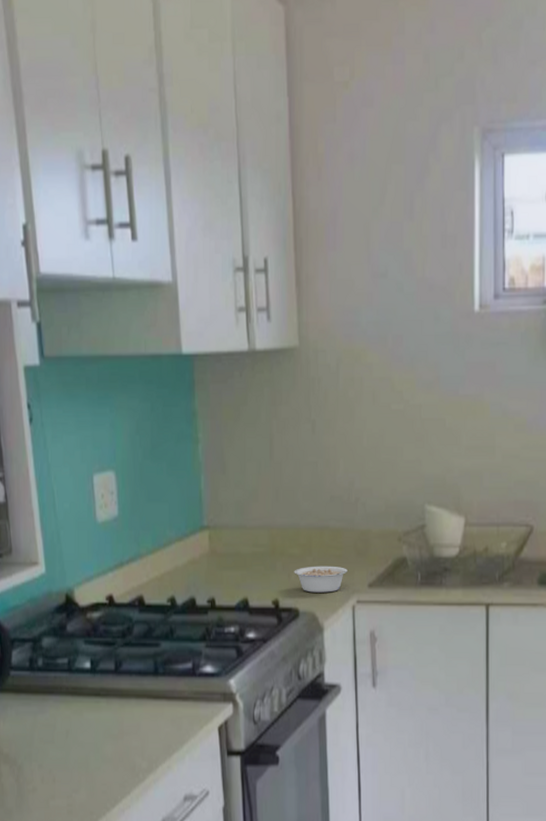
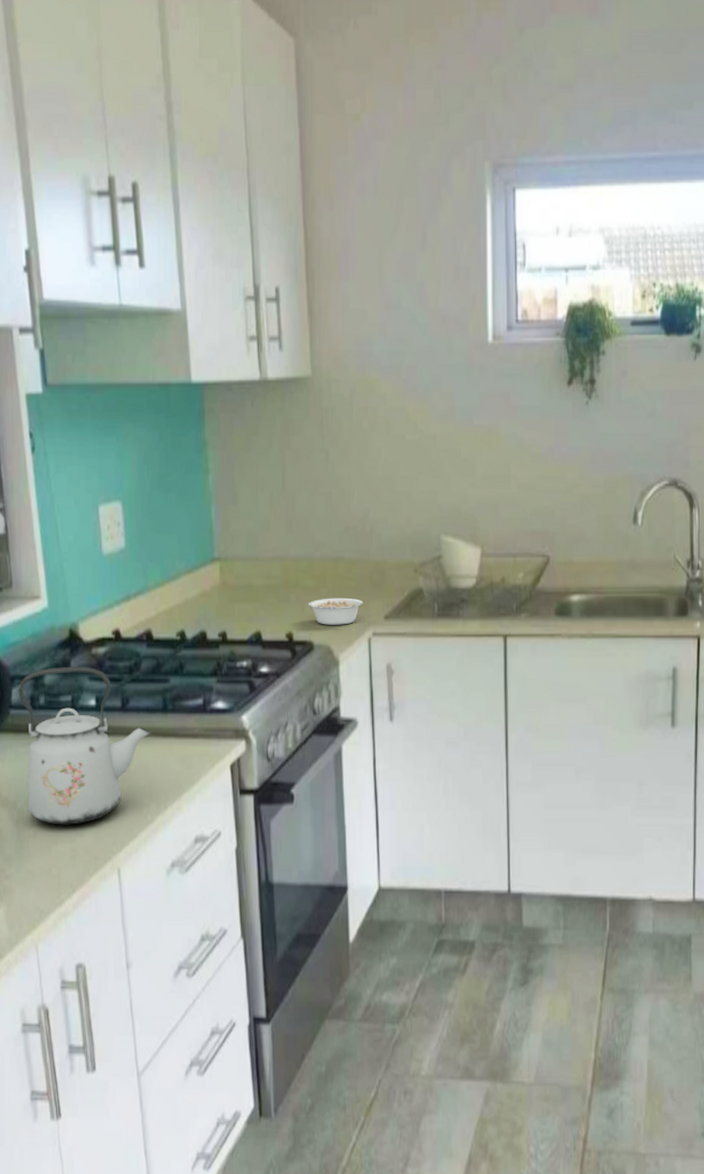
kettle: none [18,630,144,782] -> present [18,666,152,825]

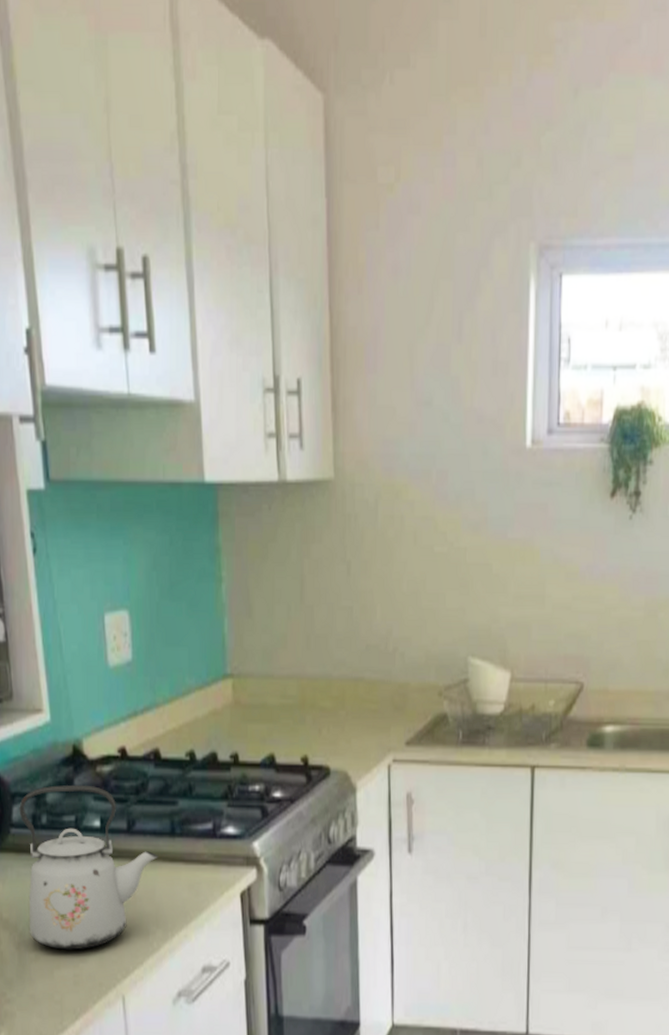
legume: present [308,597,363,625] -> none [325,720,383,750]

